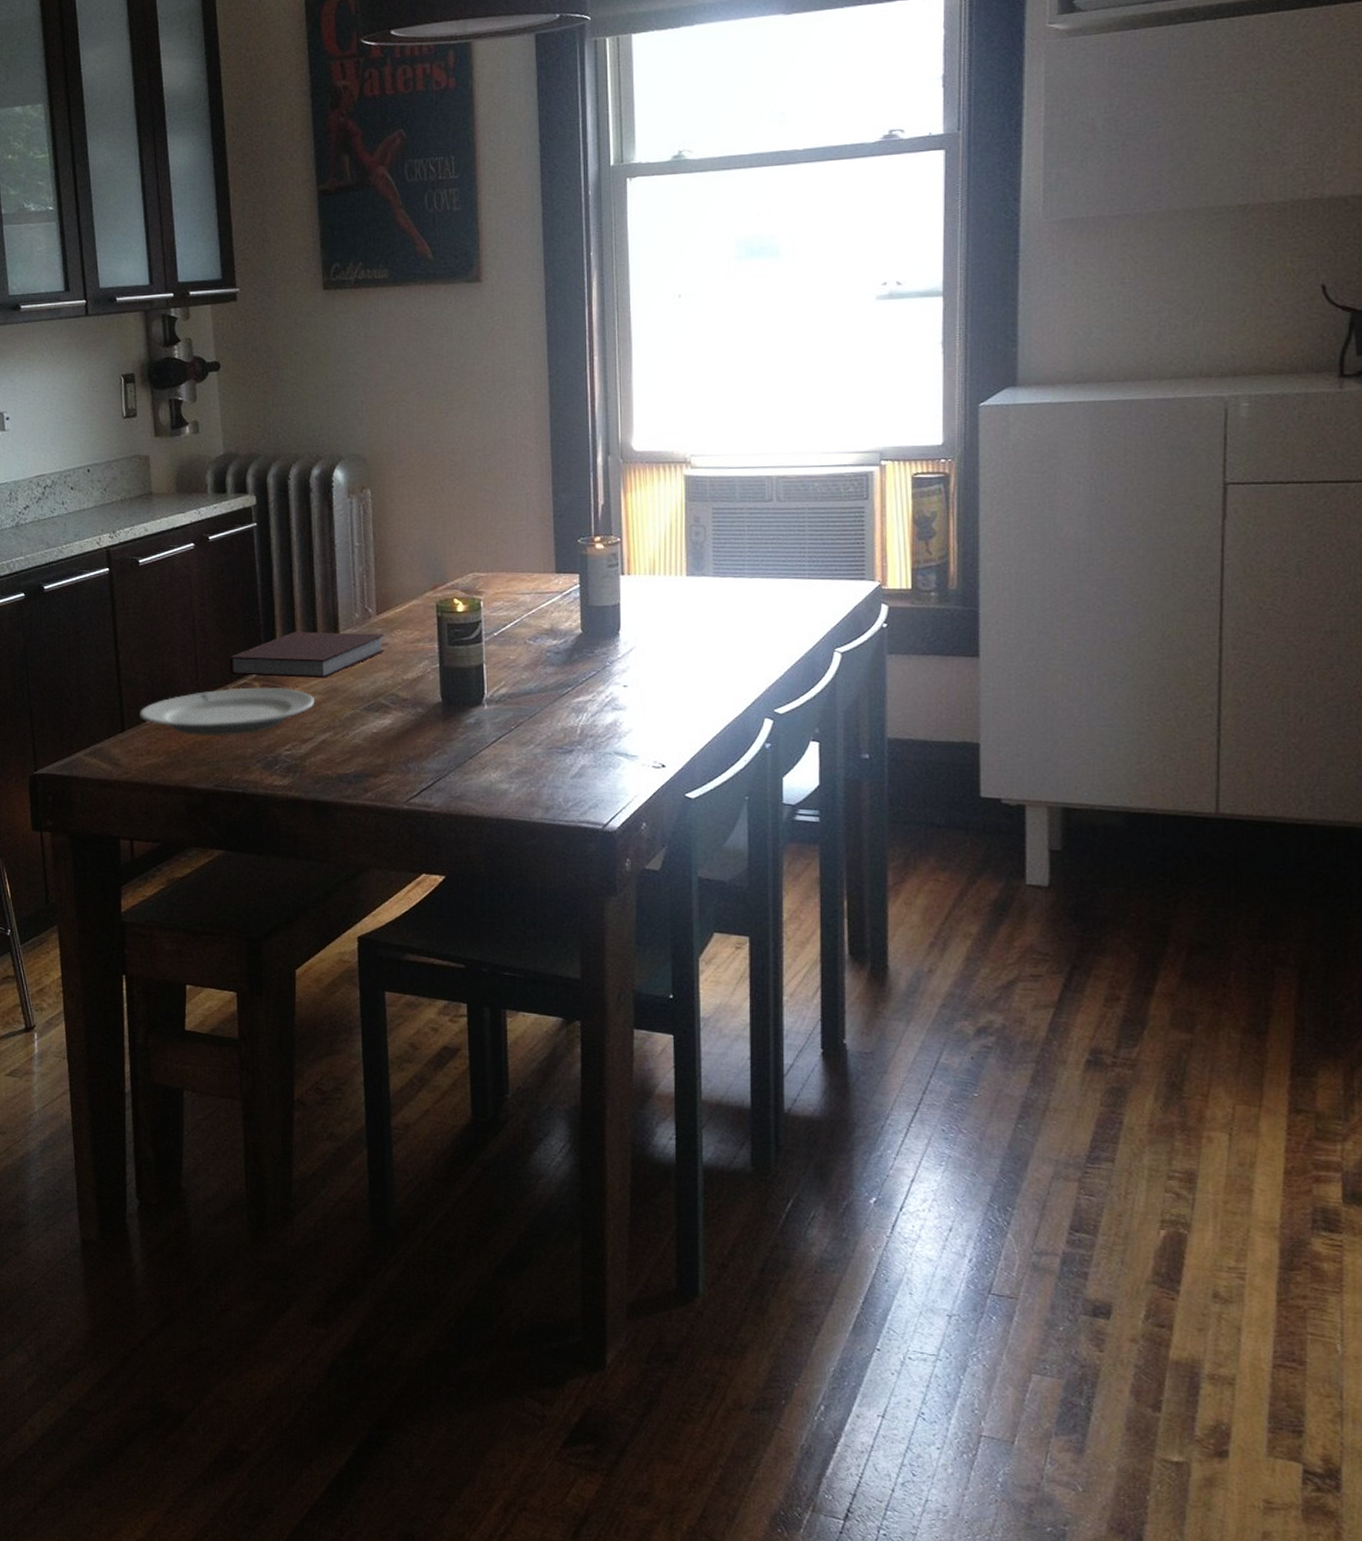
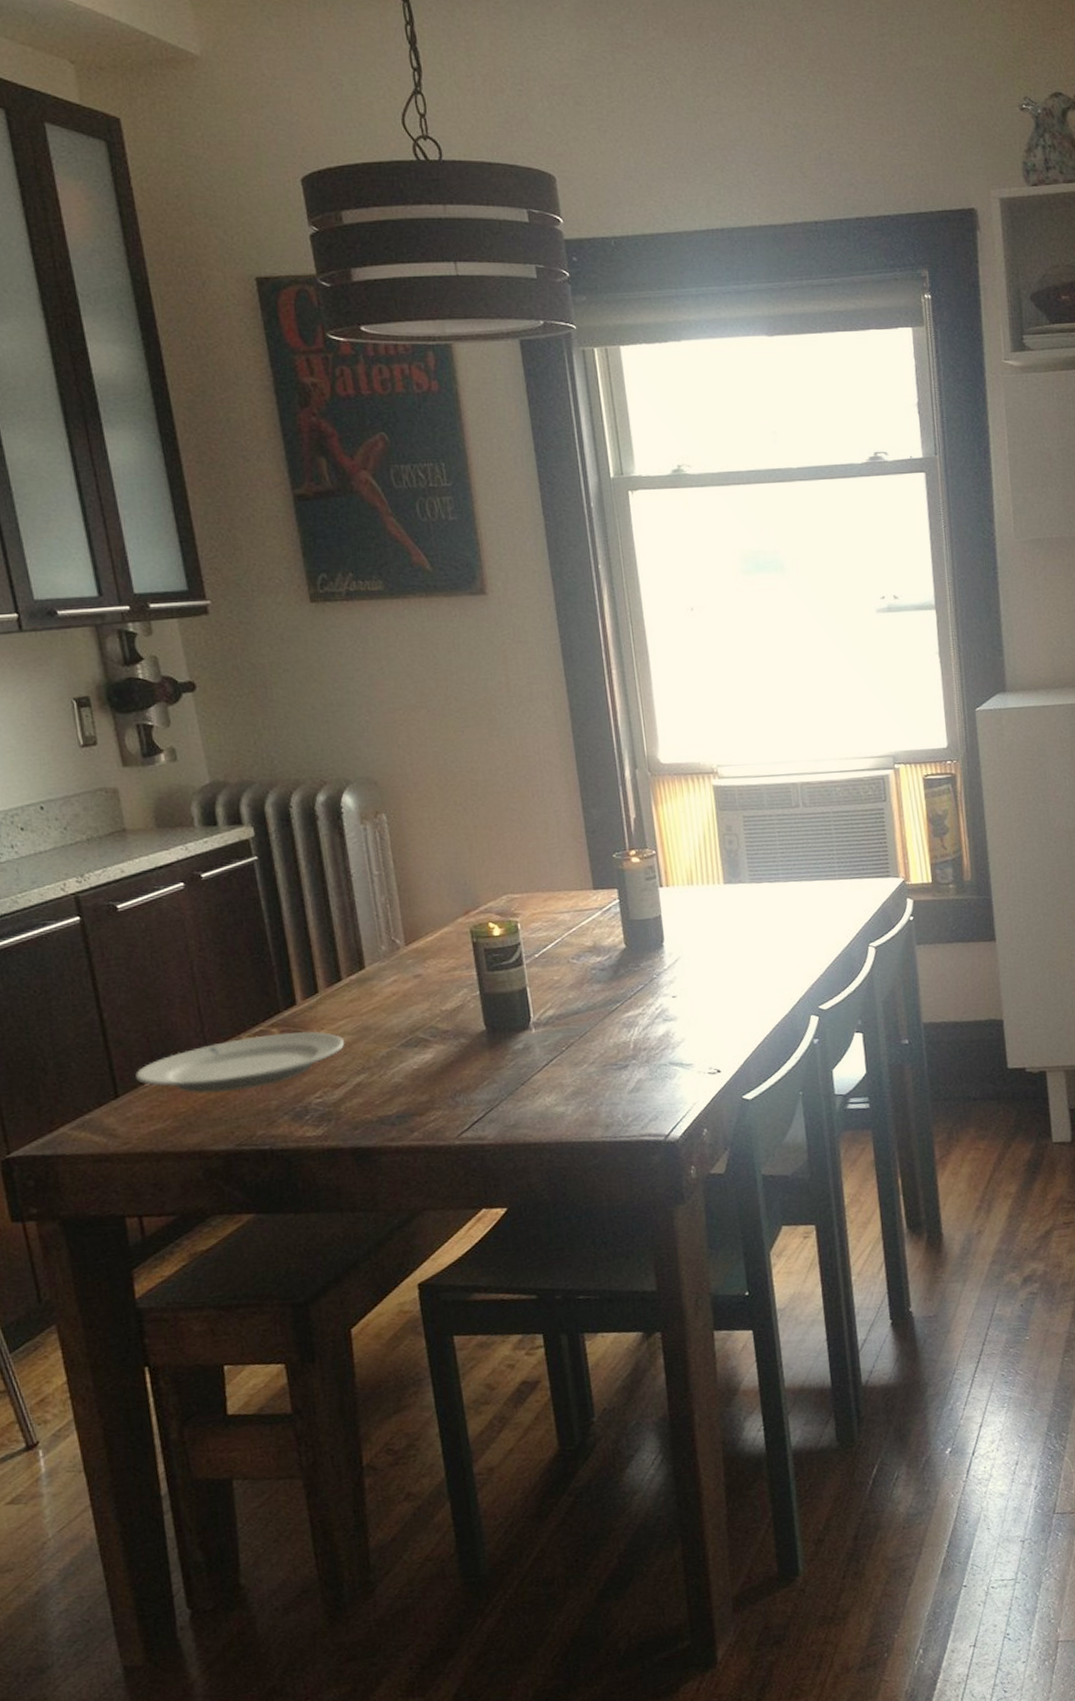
notebook: present [229,631,385,678] -> none [239,965,419,1023]

